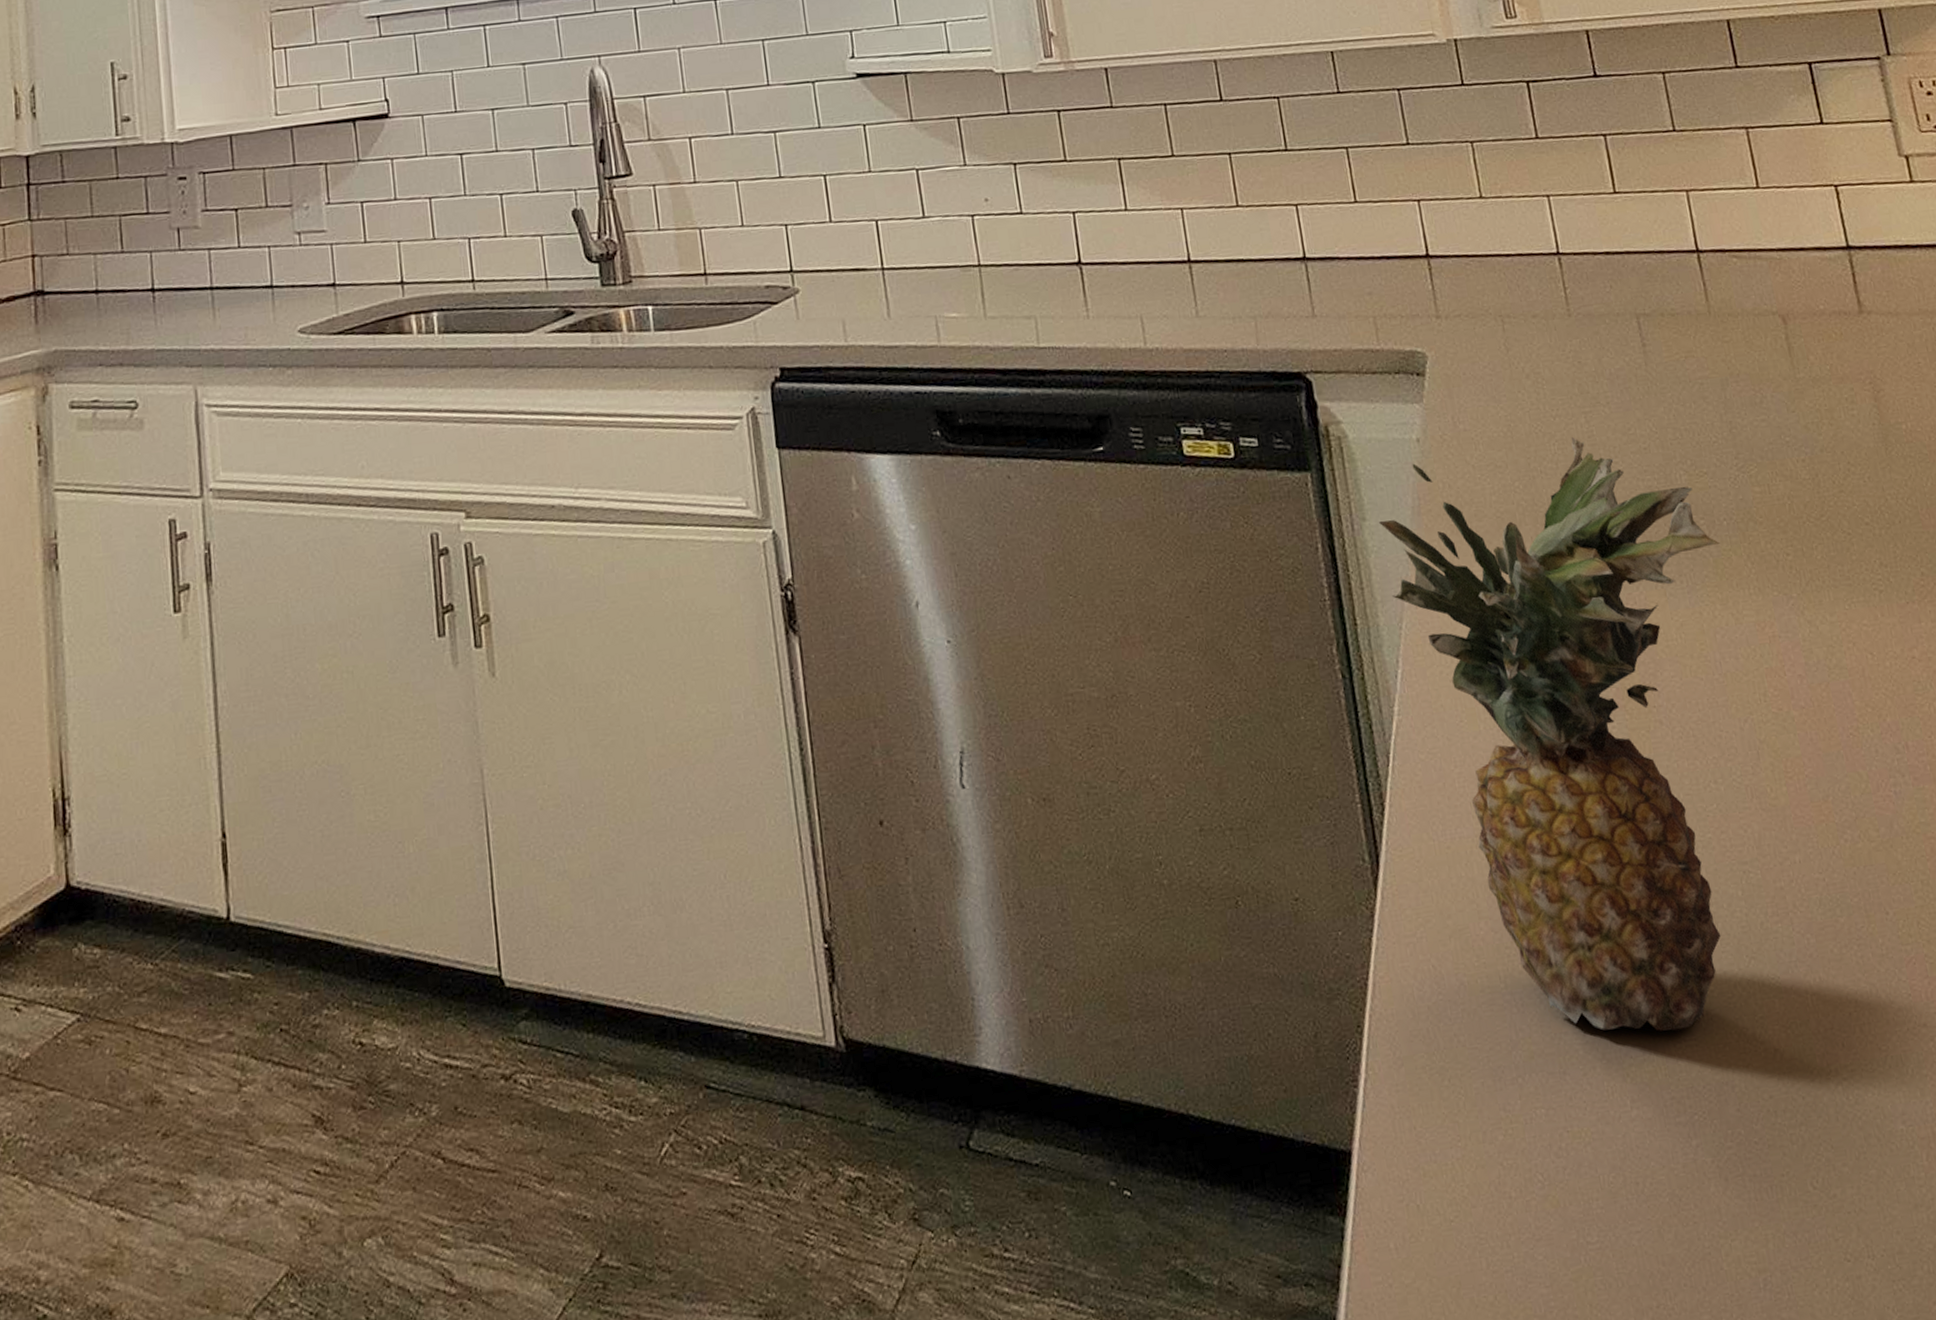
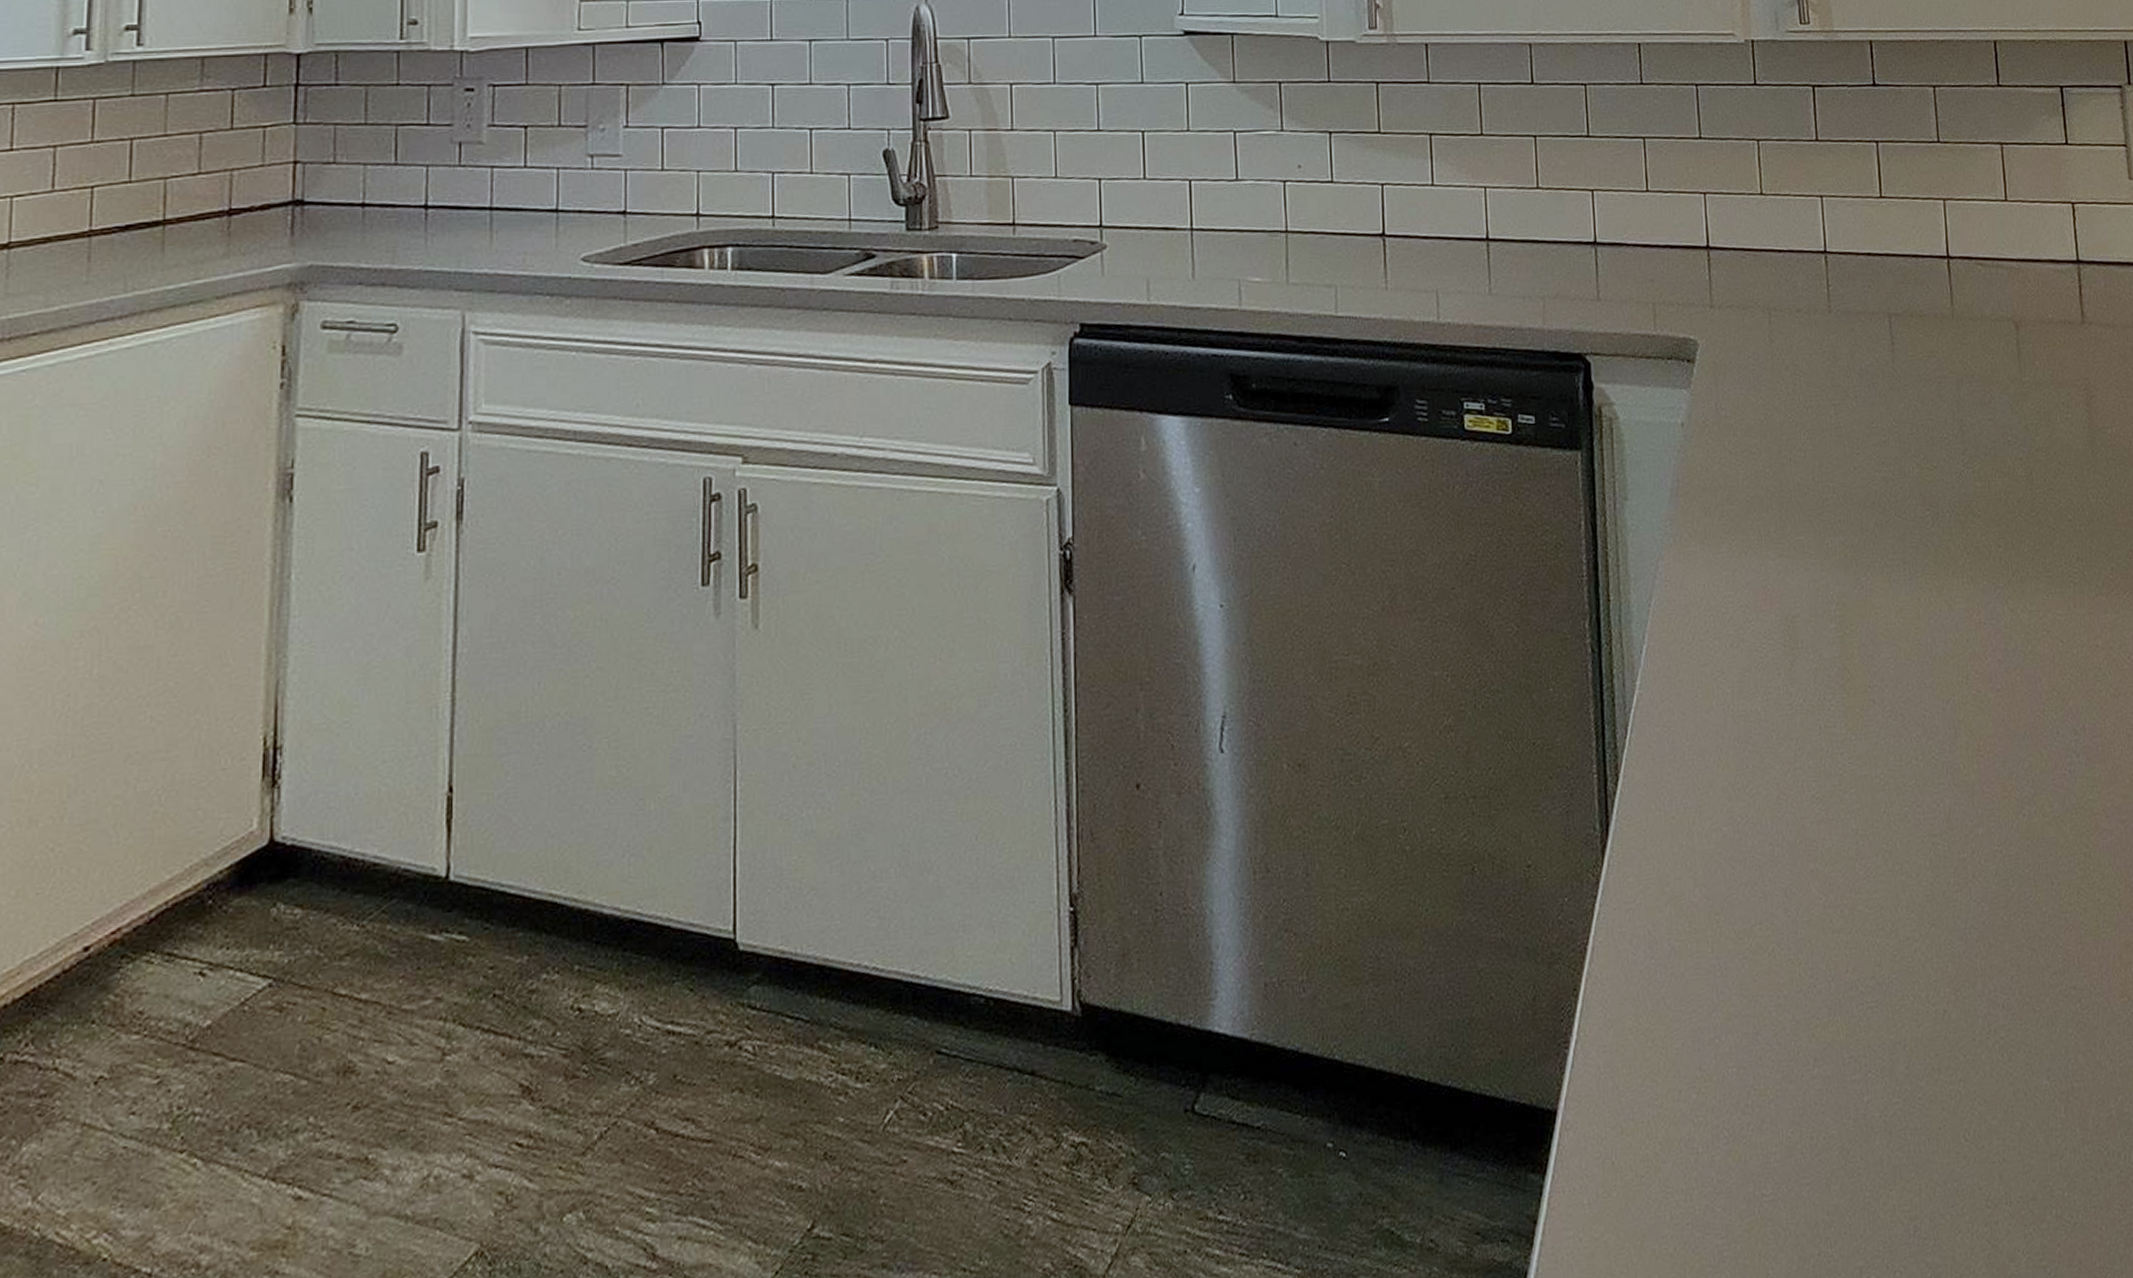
fruit: present [1378,436,1721,1031] -> none [1638,427,1942,994]

